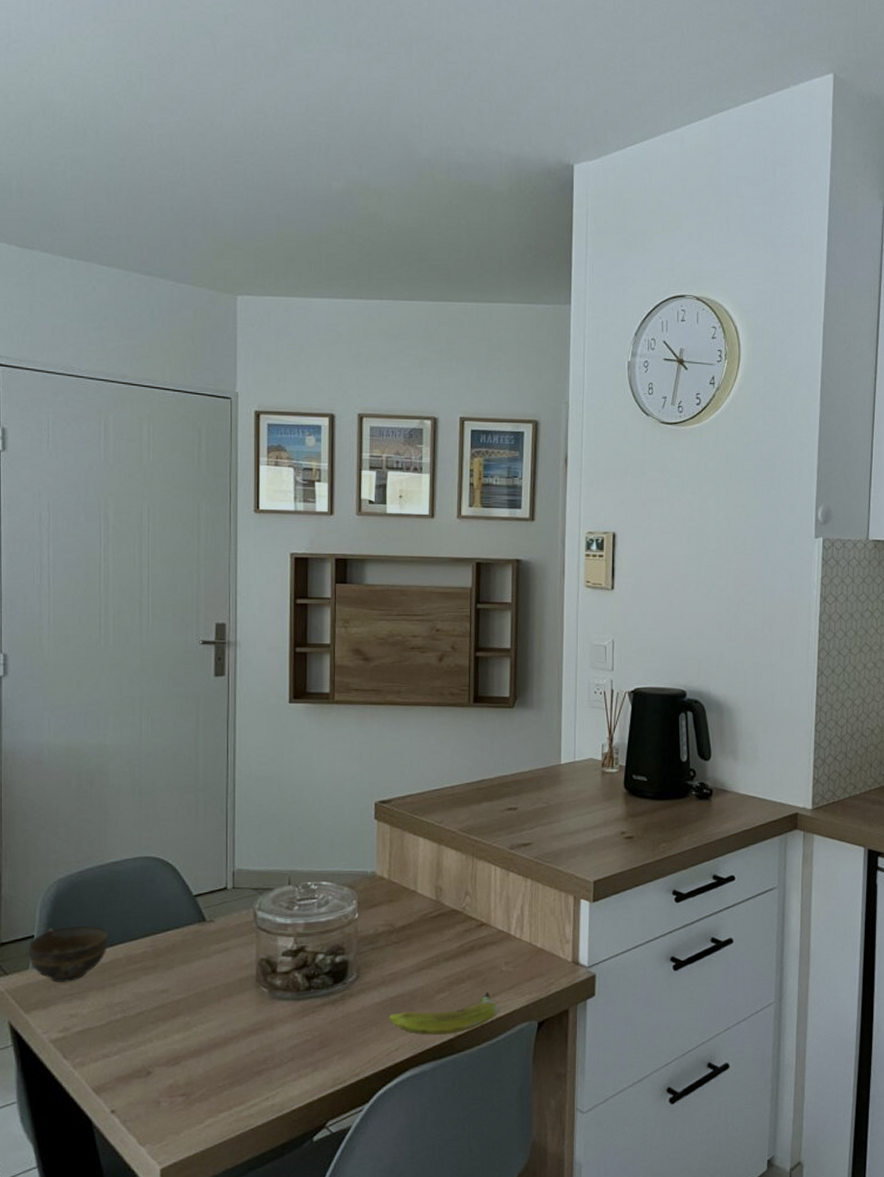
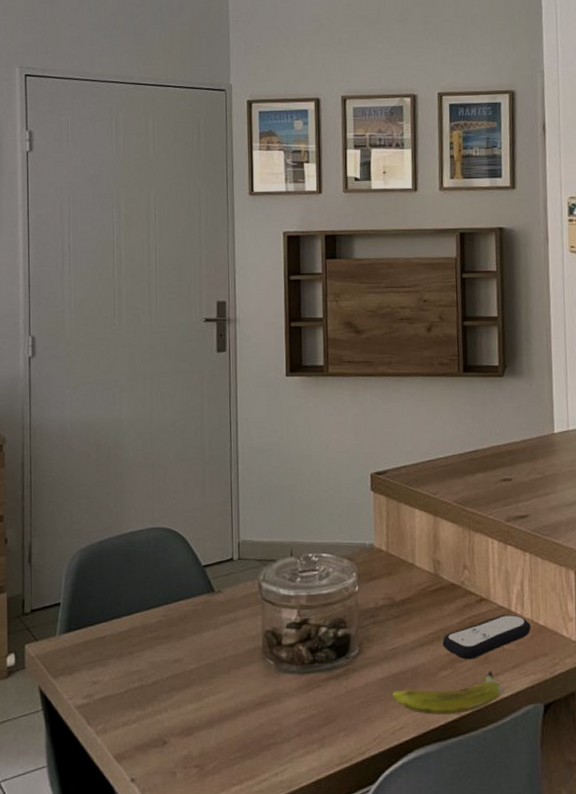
cup: present [28,926,109,982] -> none [55,595,127,649]
remote control: none [441,937,529,982] -> present [442,614,531,660]

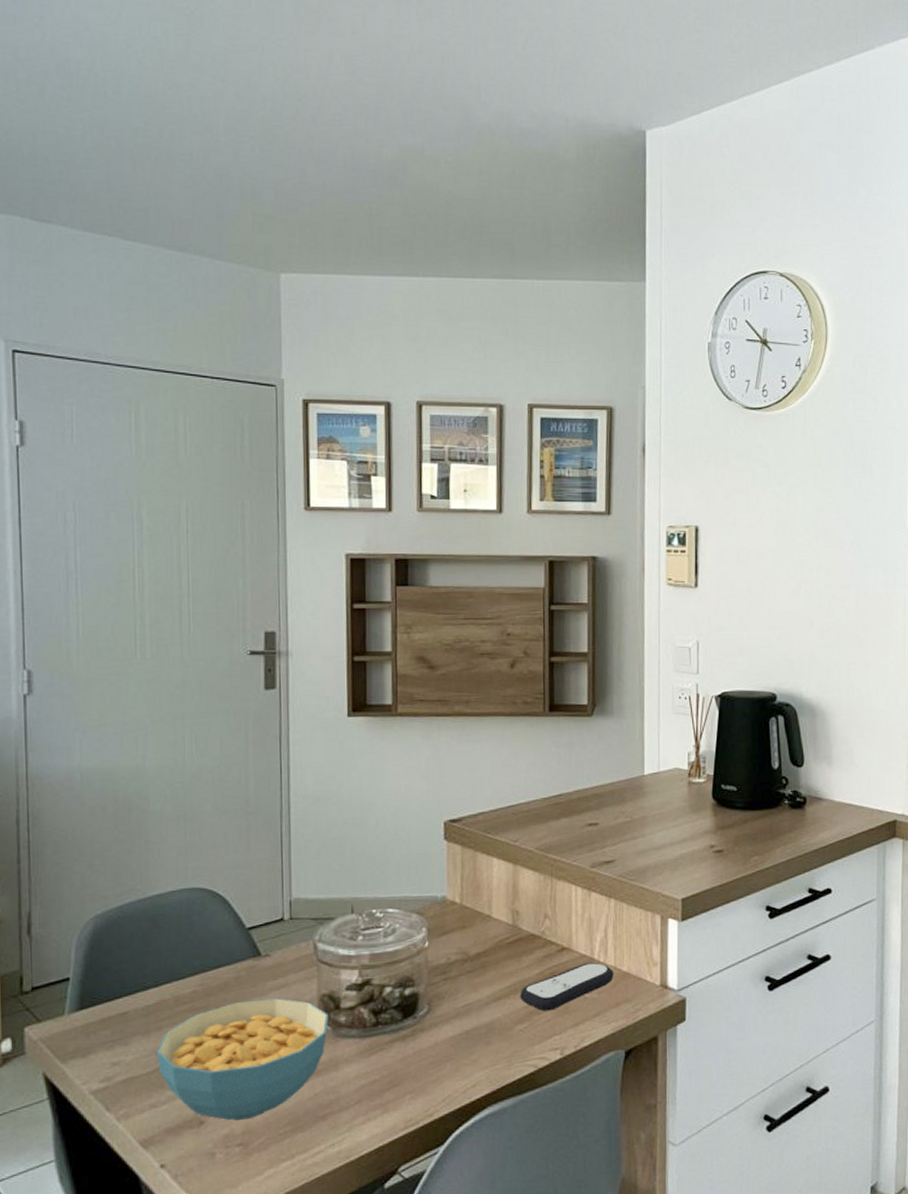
cereal bowl: none [128,632,272,743] -> present [156,998,329,1120]
banana: present [392,671,503,714] -> none [464,1021,583,1070]

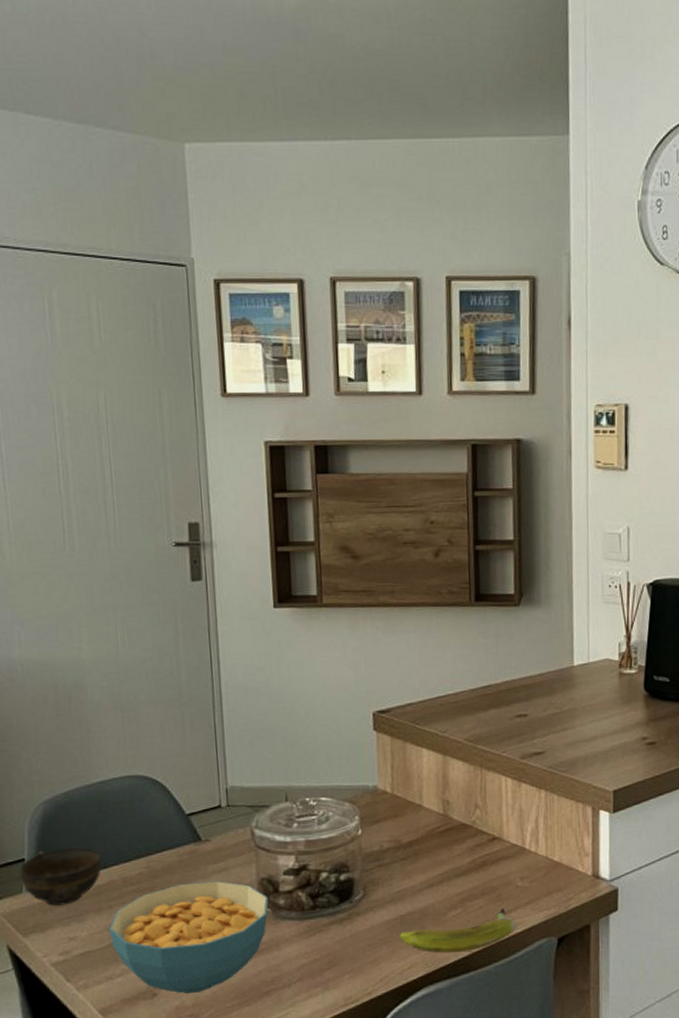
cup: none [62,965,154,1028] -> present [19,848,102,906]
banana: none [464,1021,583,1070] -> present [400,908,516,953]
remote control: present [520,962,614,1011] -> none [452,851,546,898]

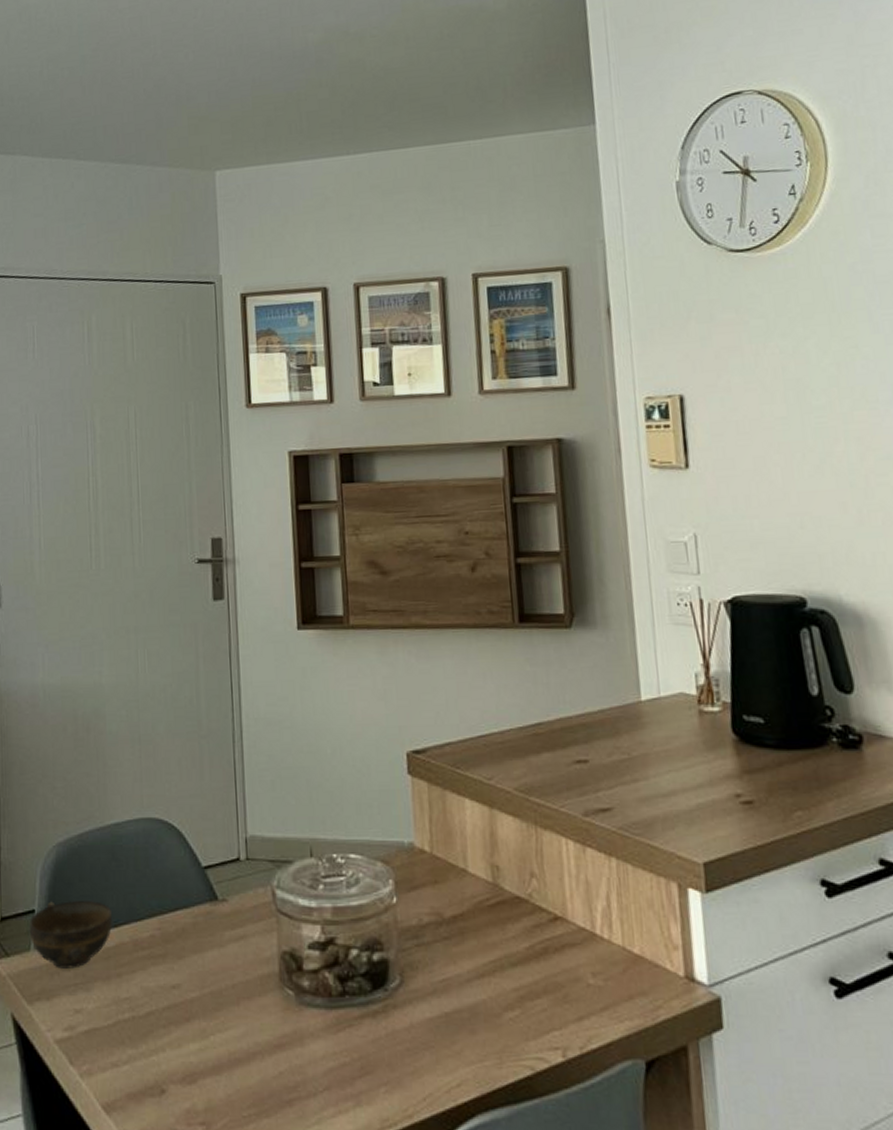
cereal bowl: present [108,881,269,993] -> none [116,951,291,1093]
banana: present [400,908,516,953] -> none [445,1013,590,1069]

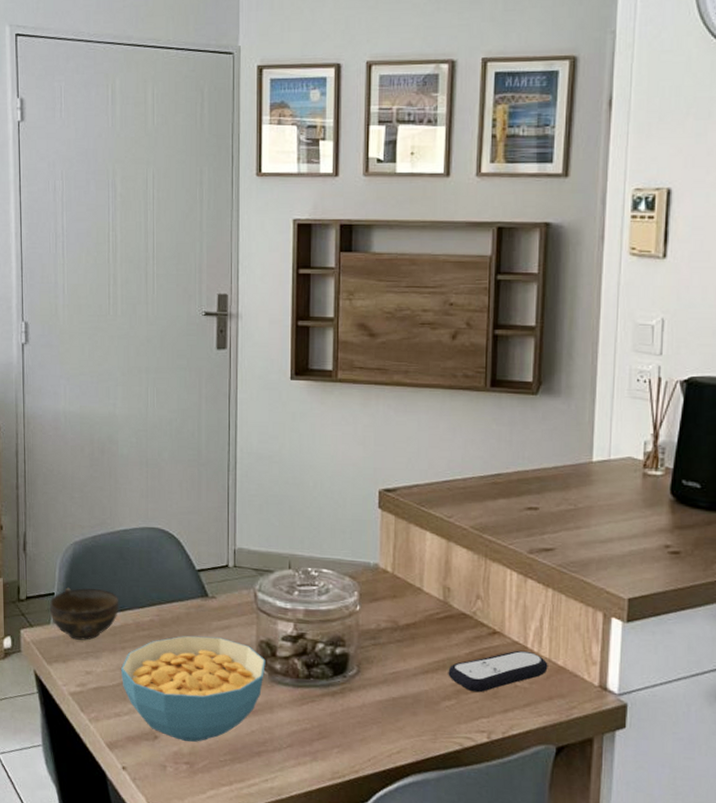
cereal bowl: none [116,951,291,1093] -> present [120,635,266,742]
remote control: none [507,938,623,997] -> present [448,650,548,693]

